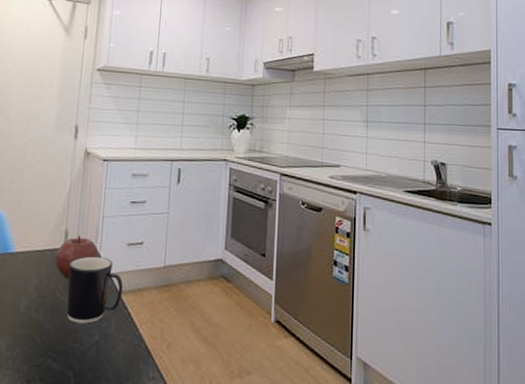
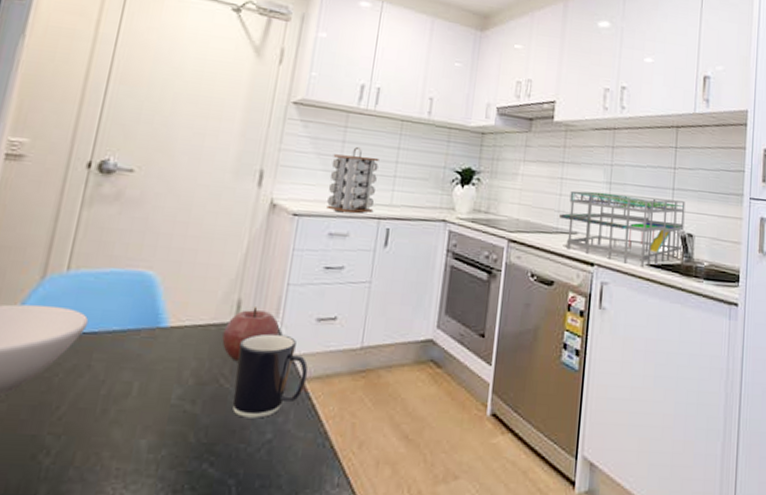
spice rack: none [129,102,169,158] -> present [326,146,379,215]
architectural model: none [324,129,437,194] -> present [559,190,686,268]

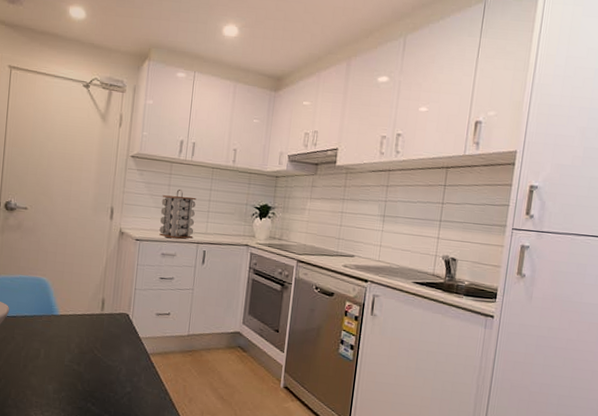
fruit: present [222,307,280,362] -> none [94,304,131,340]
mug: present [232,333,309,419] -> none [103,322,152,378]
architectural model: present [559,190,686,268] -> none [339,222,451,285]

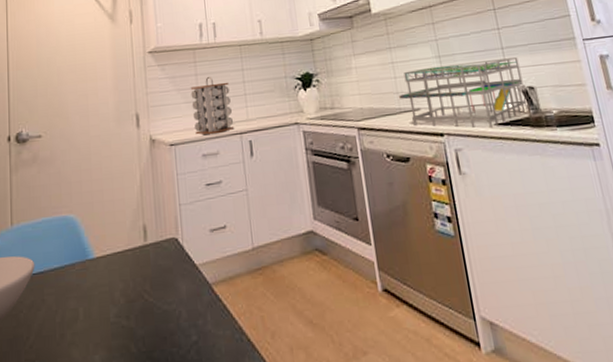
architectural model: none [339,222,451,285] -> present [399,57,529,129]

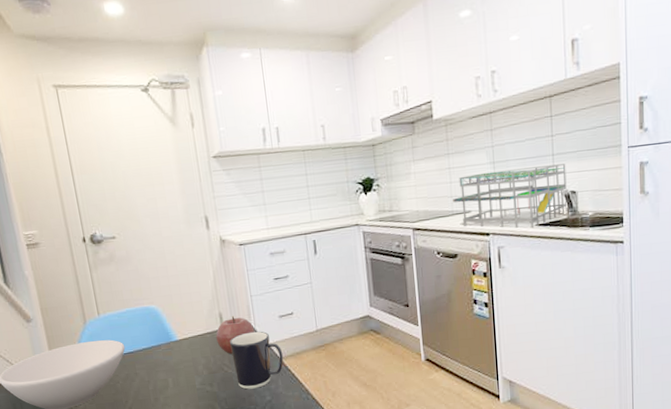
fruit: none [138,229,182,278] -> present [216,316,255,355]
mug: none [153,248,214,325] -> present [230,331,284,390]
spice rack: present [190,76,235,136] -> none [256,180,300,236]

